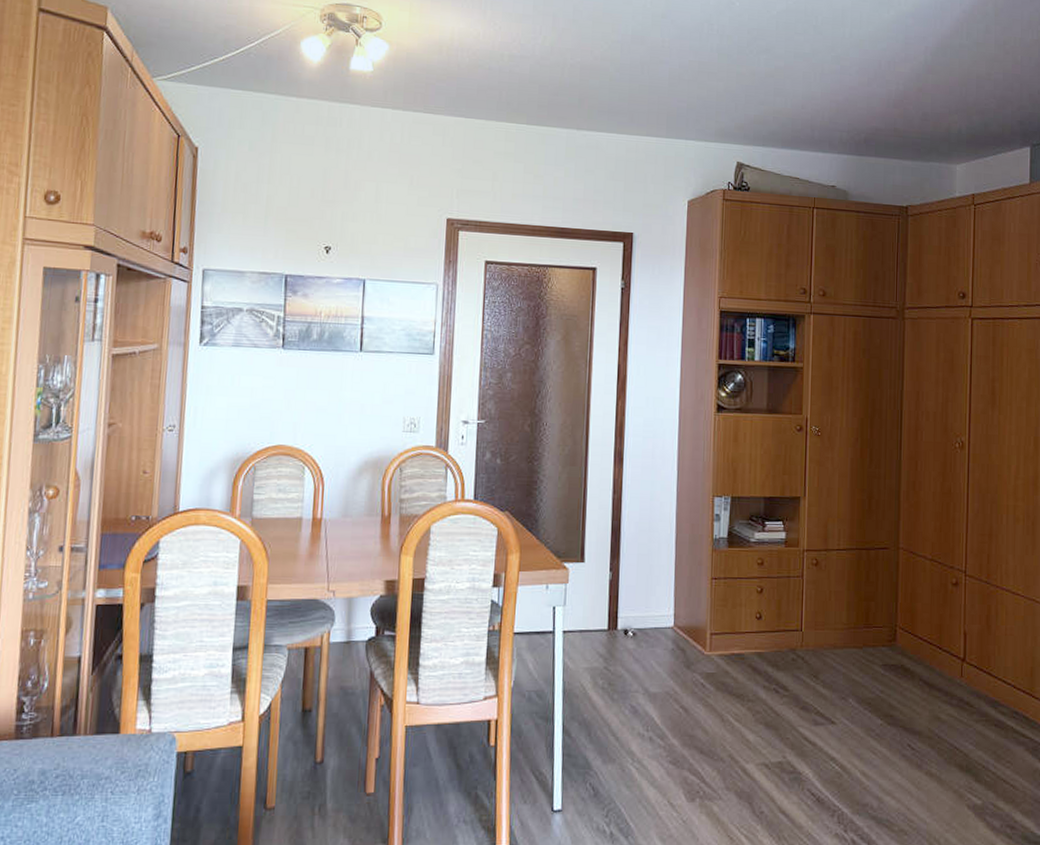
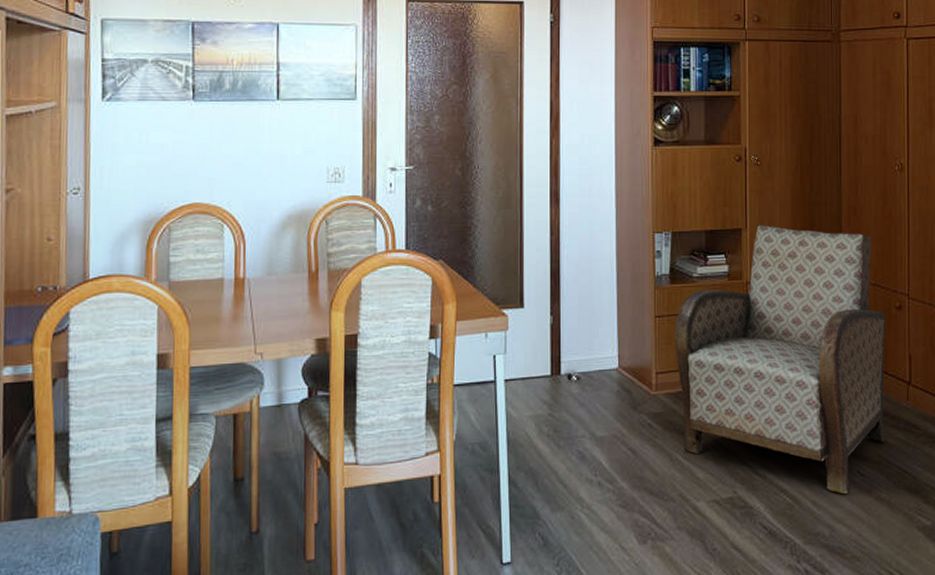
armchair: none [730,495,941,766] -> present [675,225,886,494]

